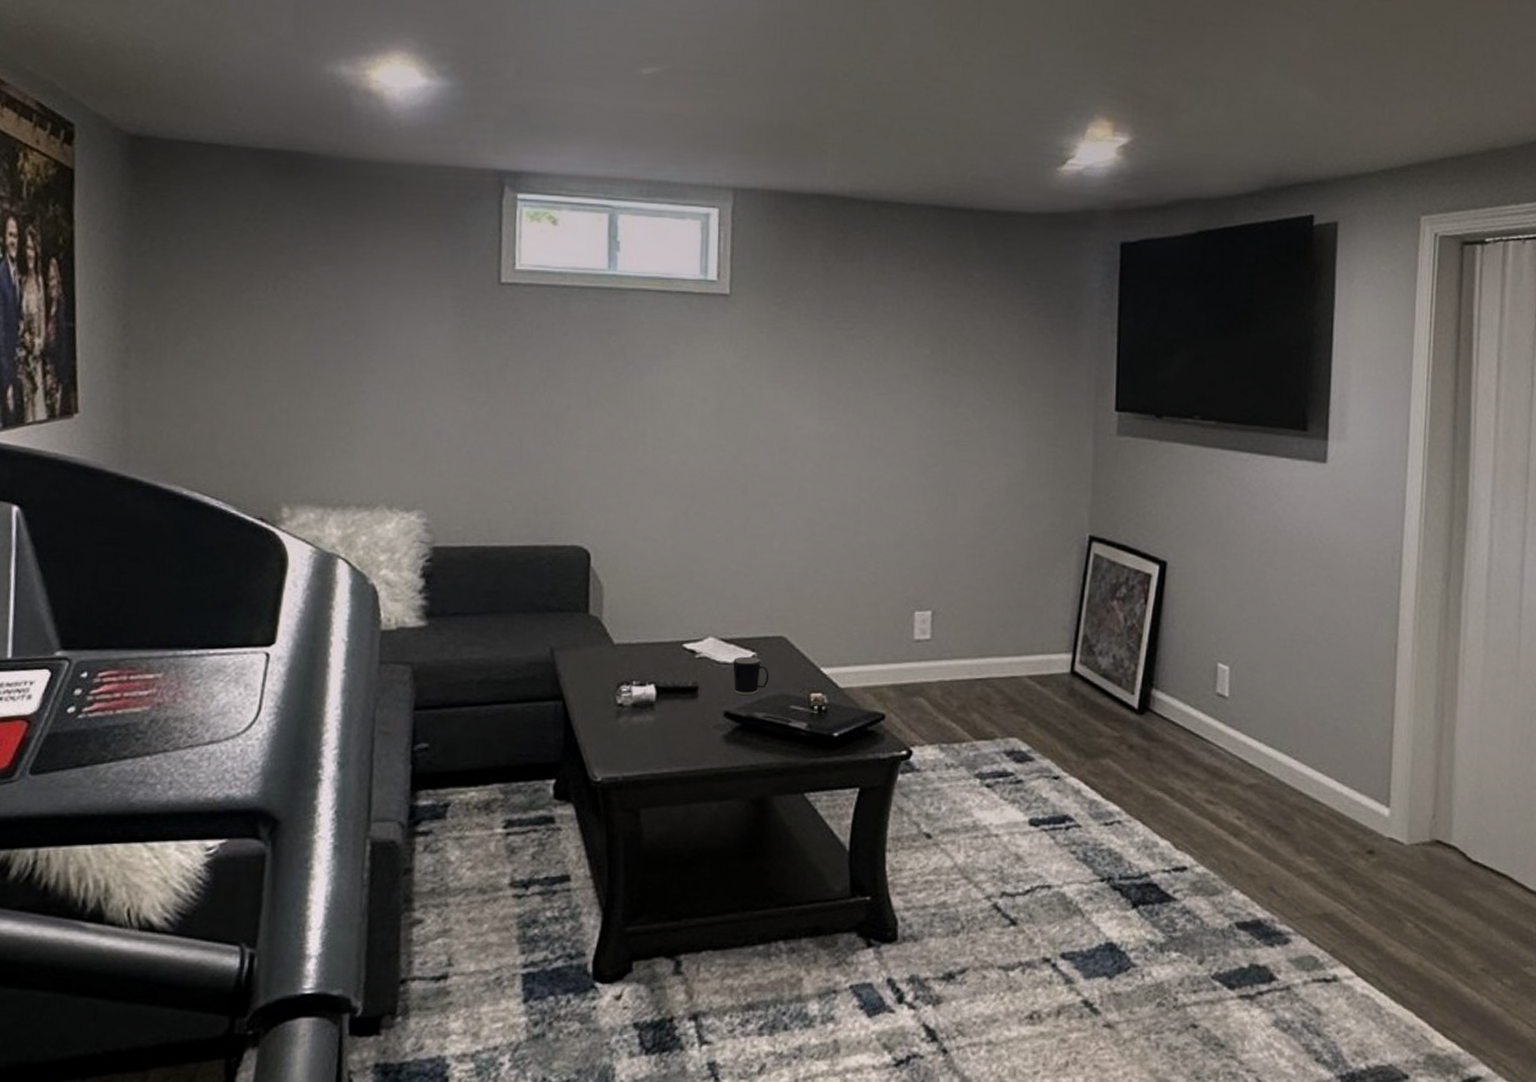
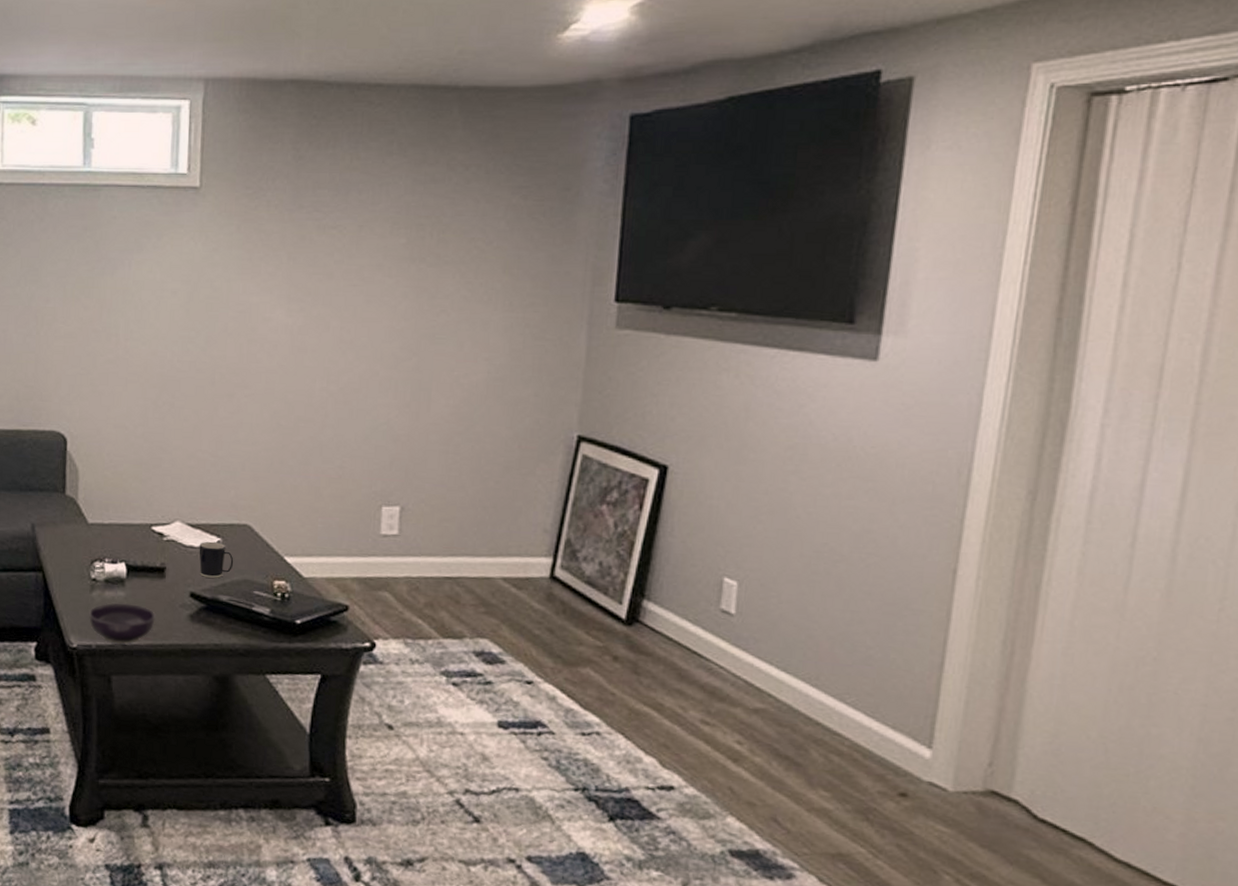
bowl: none [614,728,688,774] -> present [88,603,156,644]

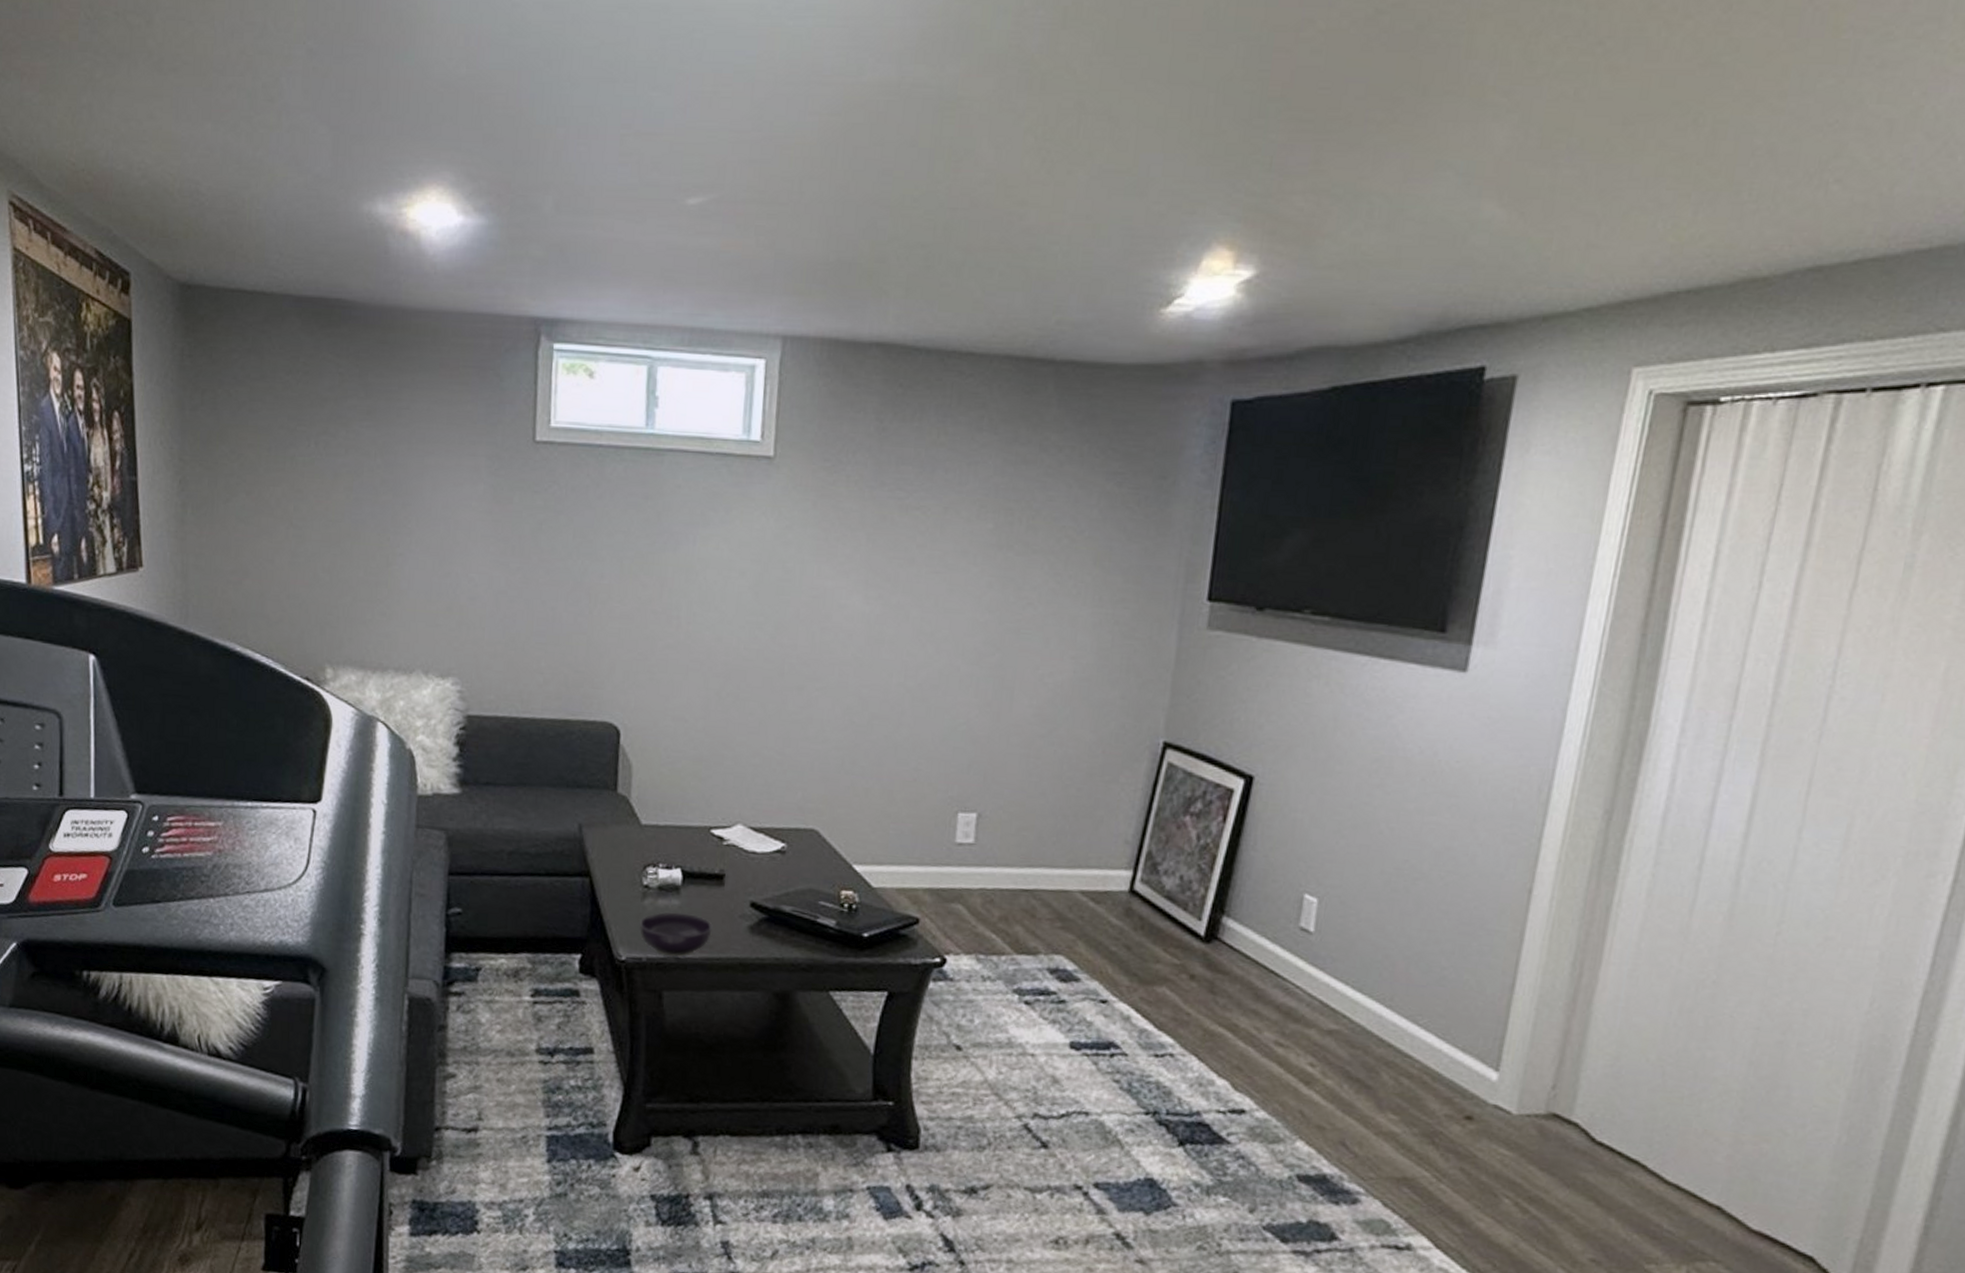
mug: present [199,541,234,579] -> none [761,846,799,888]

